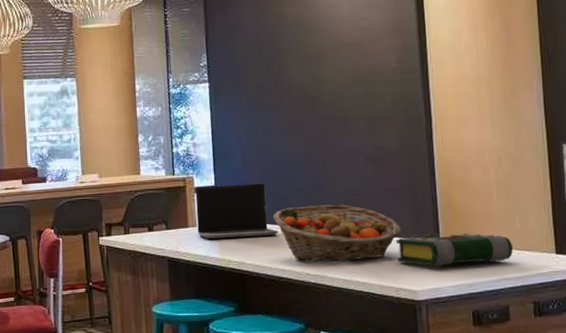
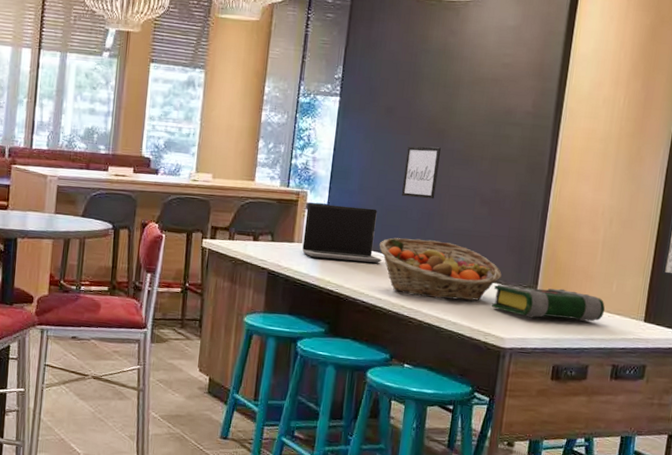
wall art: none [283,115,319,167] -> present [402,146,441,199]

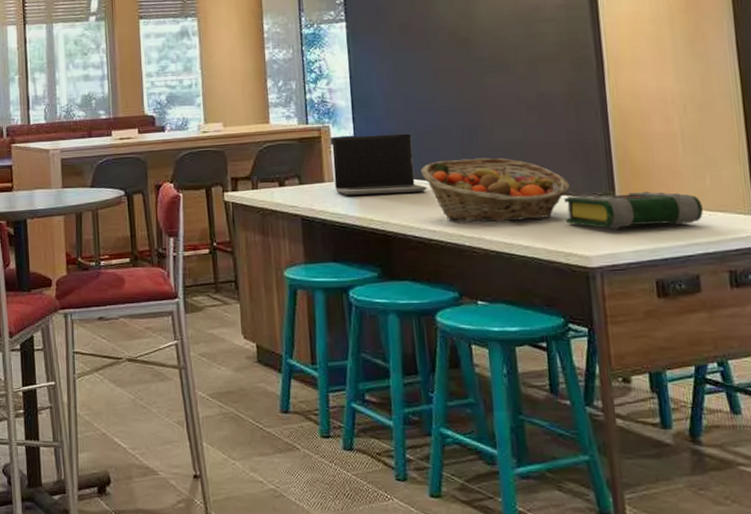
wall art: present [402,146,441,199] -> none [431,57,473,116]

